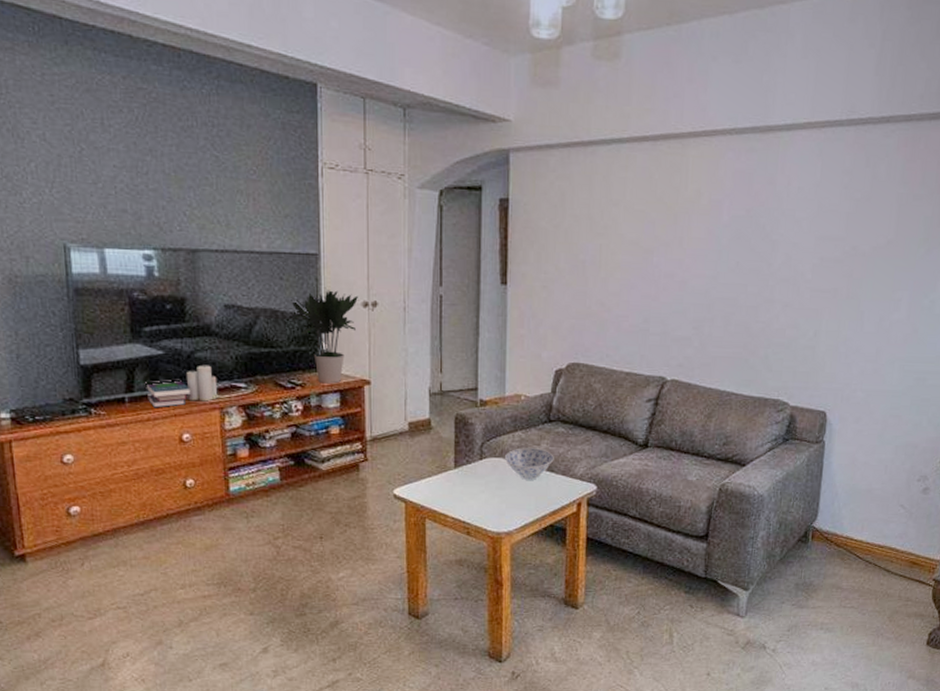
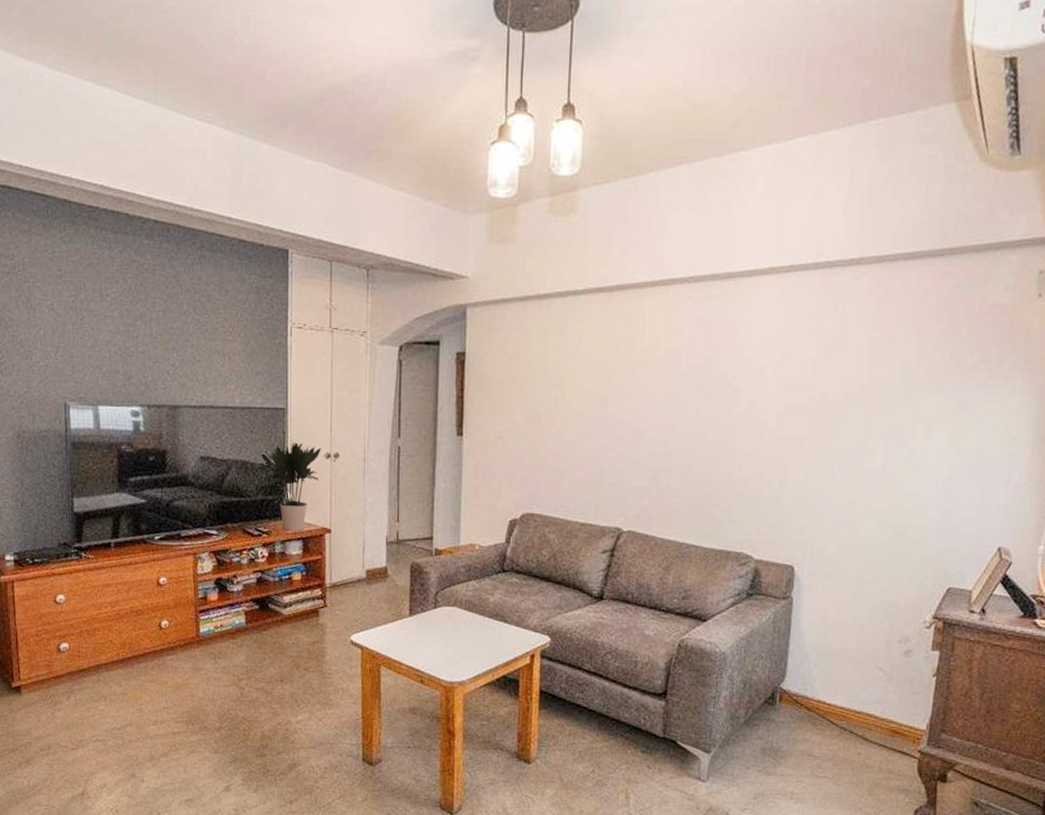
books: present [144,380,191,408] -> none [128,527,168,553]
candle: present [187,365,220,402] -> none [164,513,193,547]
bowl: present [504,448,554,480] -> none [458,597,508,630]

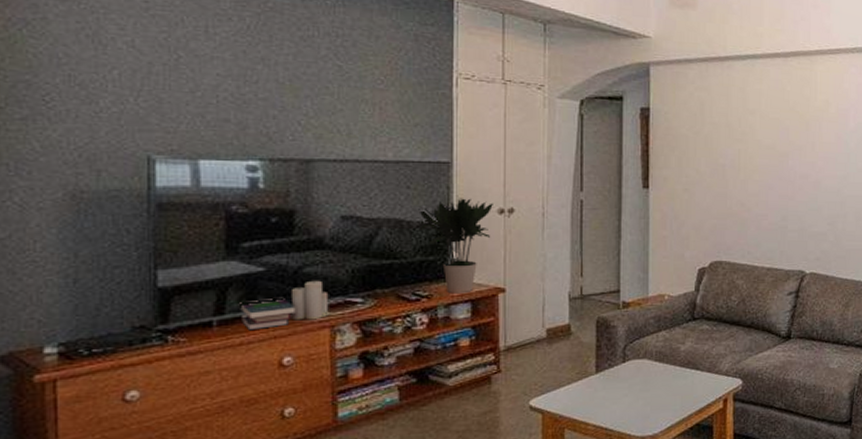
books: none [128,527,168,553] -> present [238,298,296,331]
candle: none [164,513,193,547] -> present [290,280,331,321]

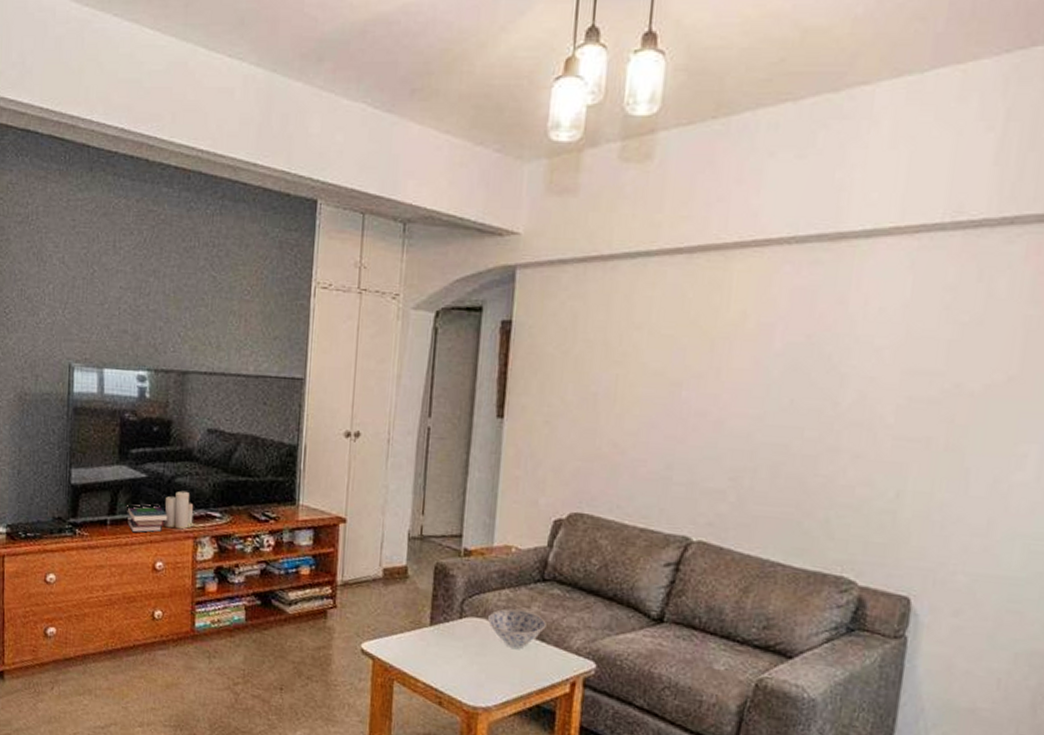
potted plant: present [418,196,493,294] -> none [271,416,341,520]
bowl: none [648,347,699,380] -> present [487,609,547,649]

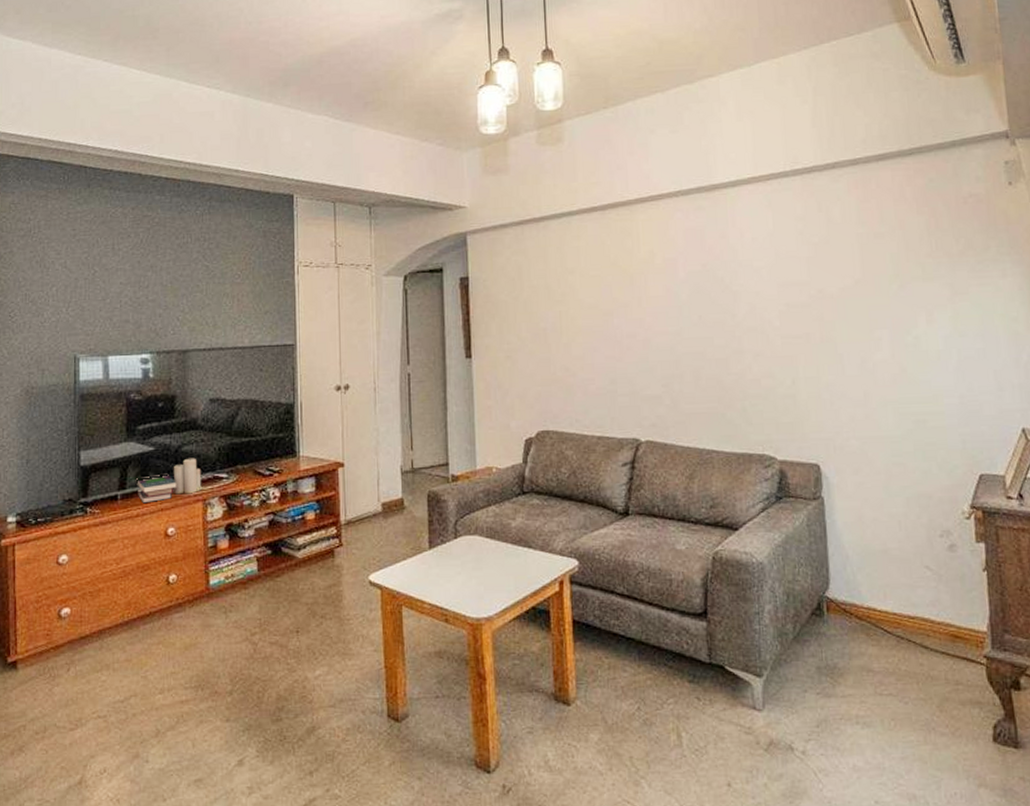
bowl: present [487,609,547,649] -> none [479,523,531,558]

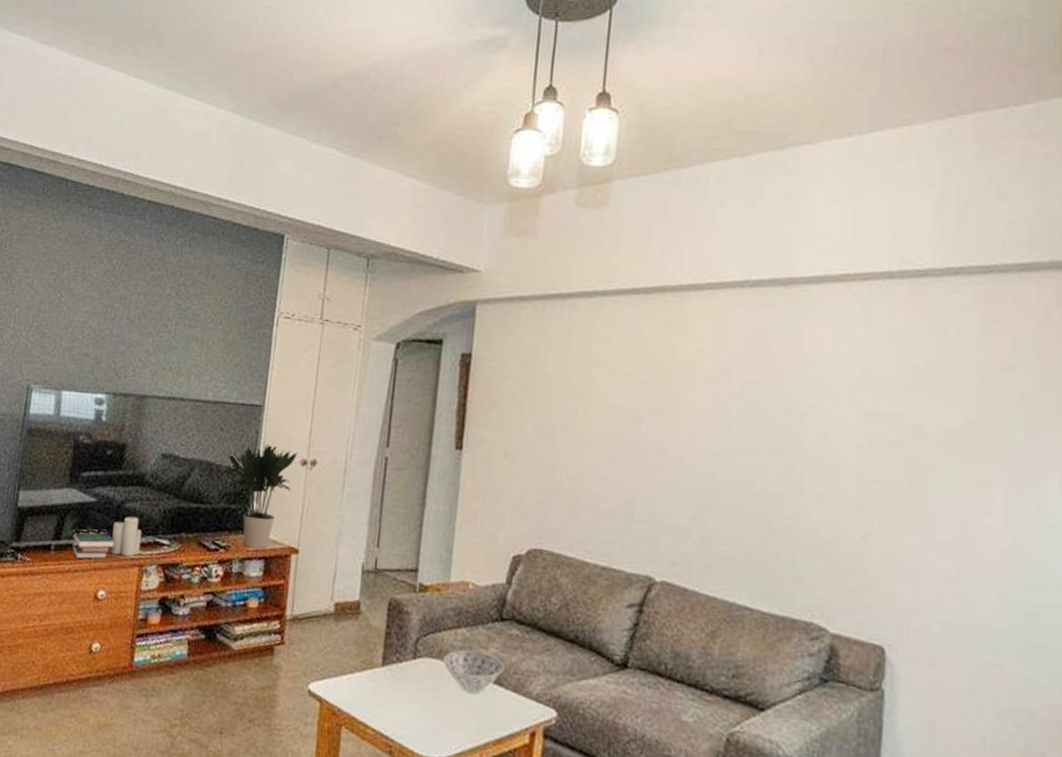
potted plant: none [270,376,331,469] -> present [226,443,297,550]
bowl: none [479,523,531,558] -> present [442,649,505,694]

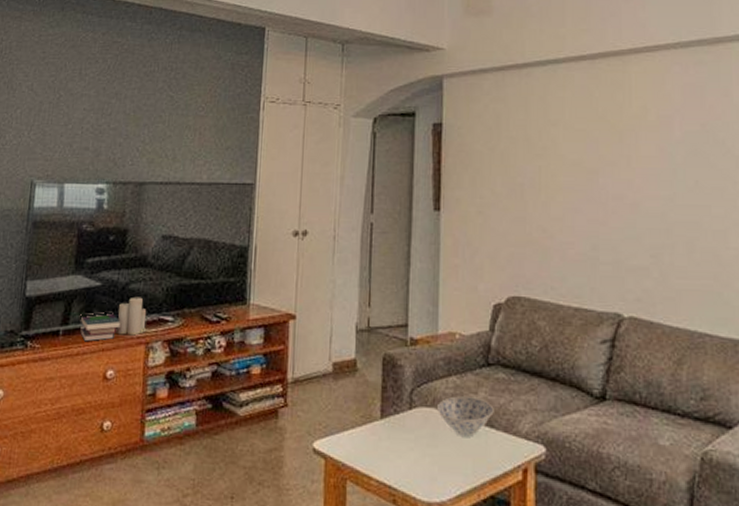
potted plant: present [226,443,297,550] -> none [223,218,289,318]

